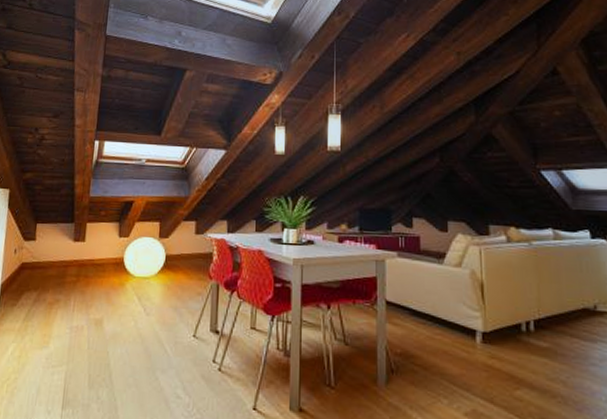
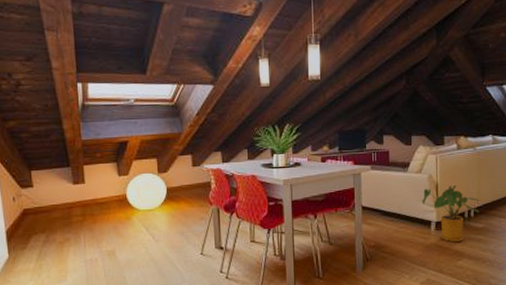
house plant: none [463,287,543,364] -> present [422,185,481,243]

